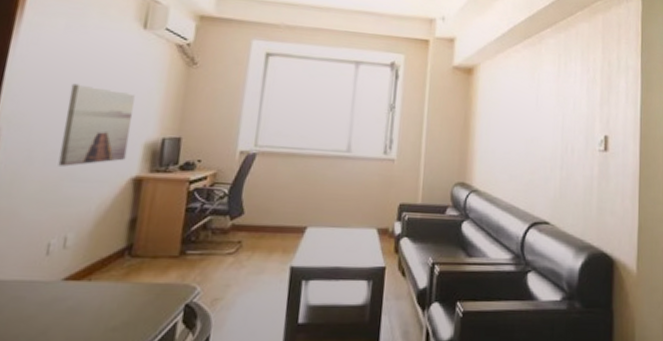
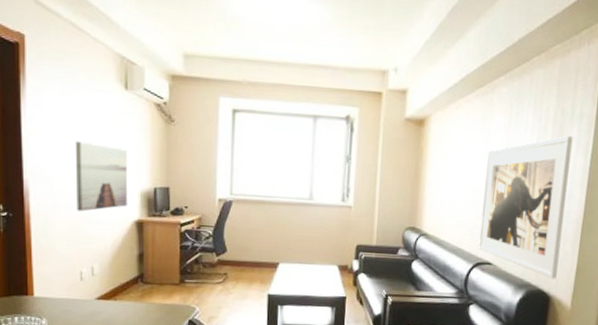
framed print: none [534,87,622,240] -> present [478,135,573,279]

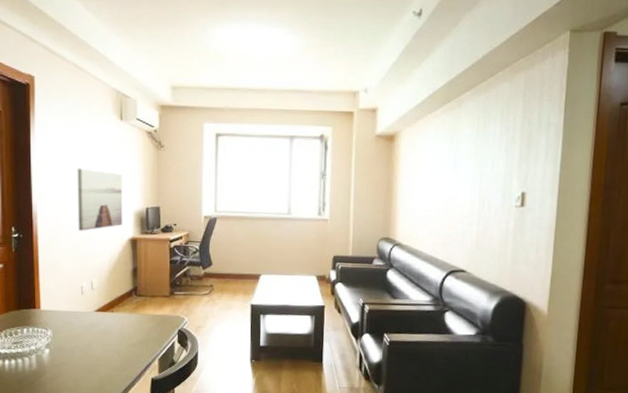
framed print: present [478,135,573,279] -> none [451,144,542,285]

